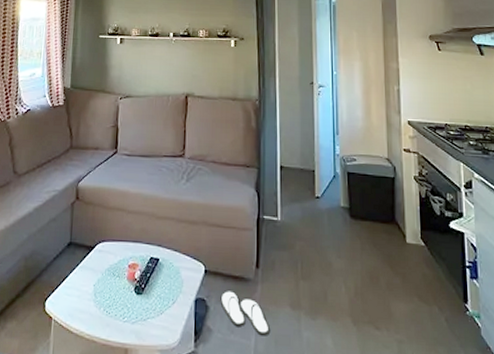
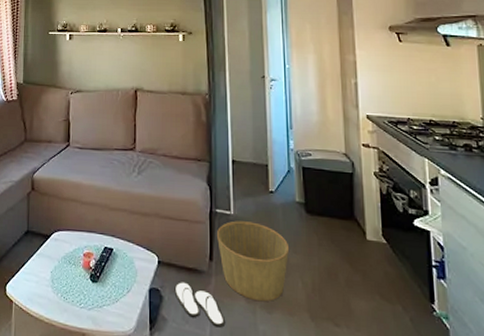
basket: none [264,227,334,308] -> present [217,220,290,302]

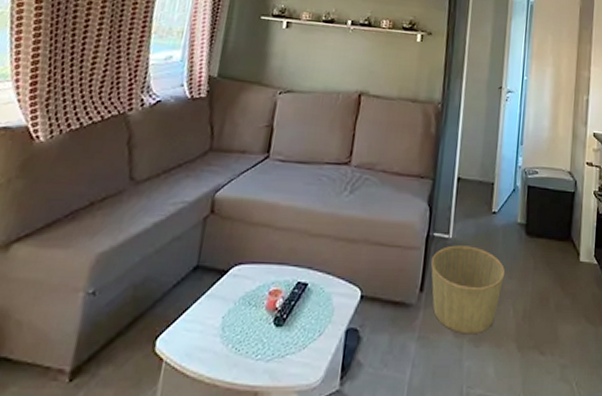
slippers: present [174,282,224,328] -> none [375,318,428,368]

